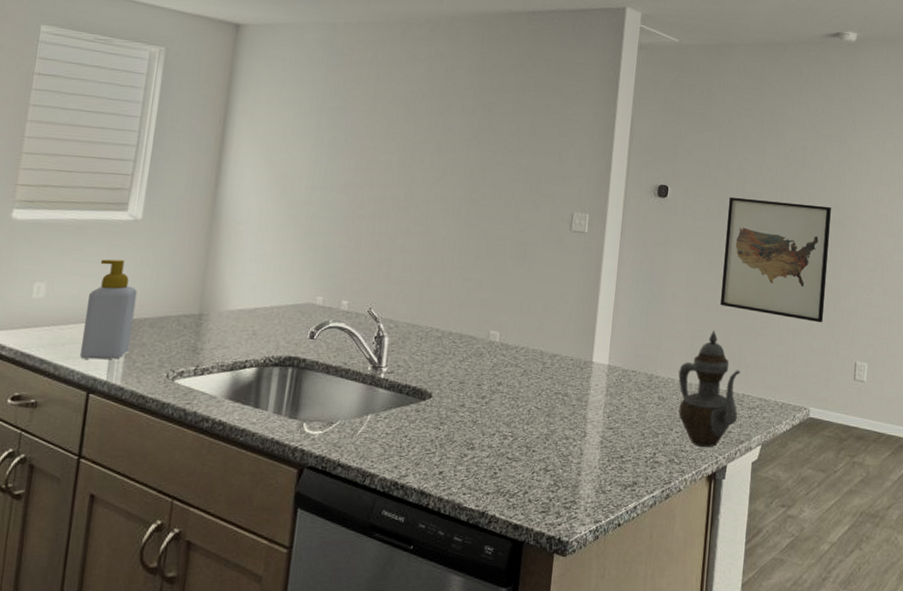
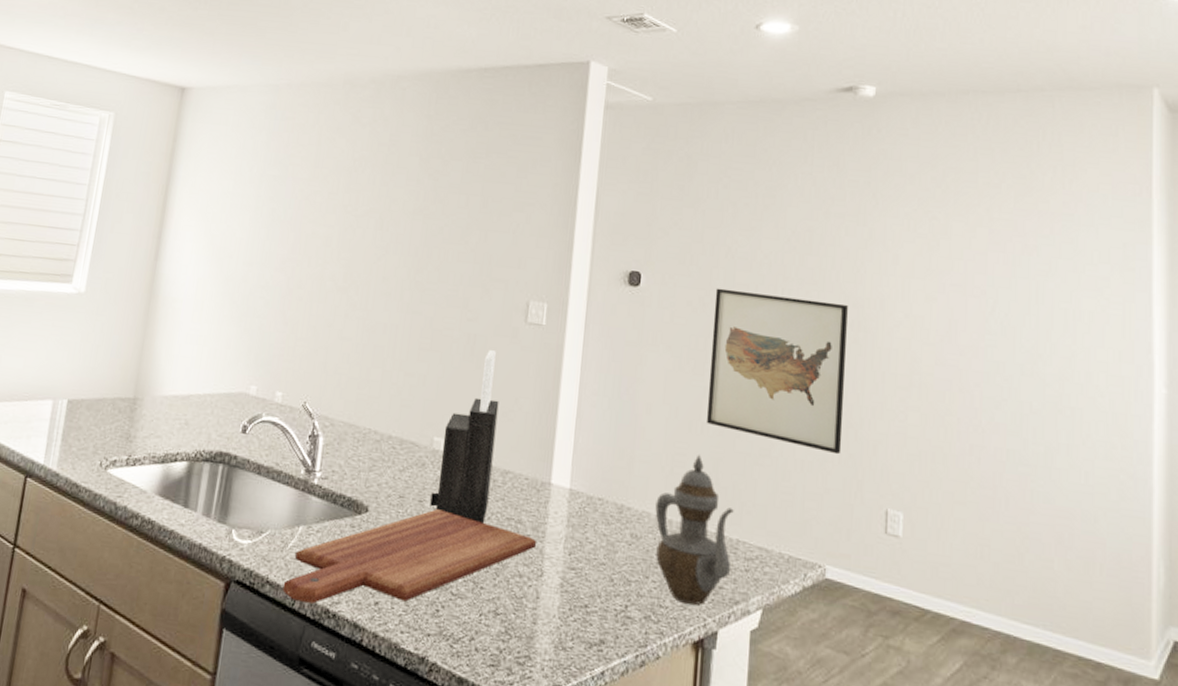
soap bottle: present [79,259,137,360] -> none [20,334,77,442]
cutting board: none [353,390,581,479] -> present [282,509,537,604]
knife block: none [487,255,548,399] -> present [430,350,499,524]

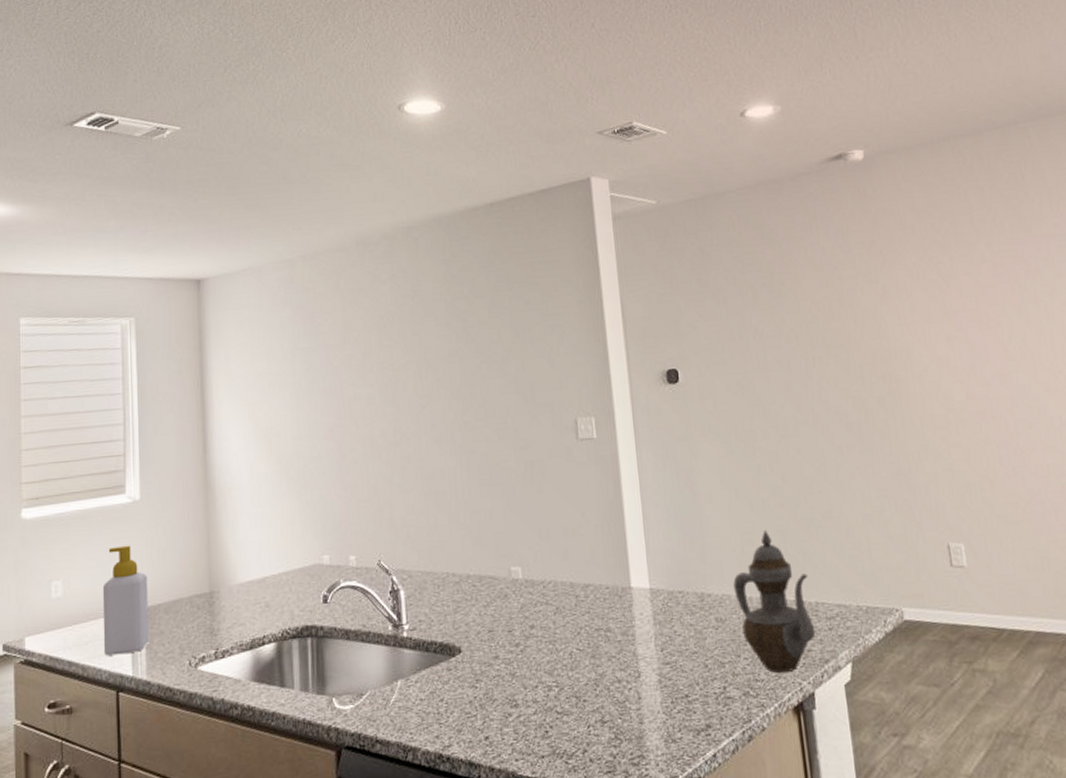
soap bottle: none [20,334,77,442] -> present [102,545,149,656]
cutting board: present [282,509,537,604] -> none [393,635,629,753]
knife block: present [430,350,499,524] -> none [519,472,576,640]
wall art: present [707,288,848,455] -> none [751,360,896,503]

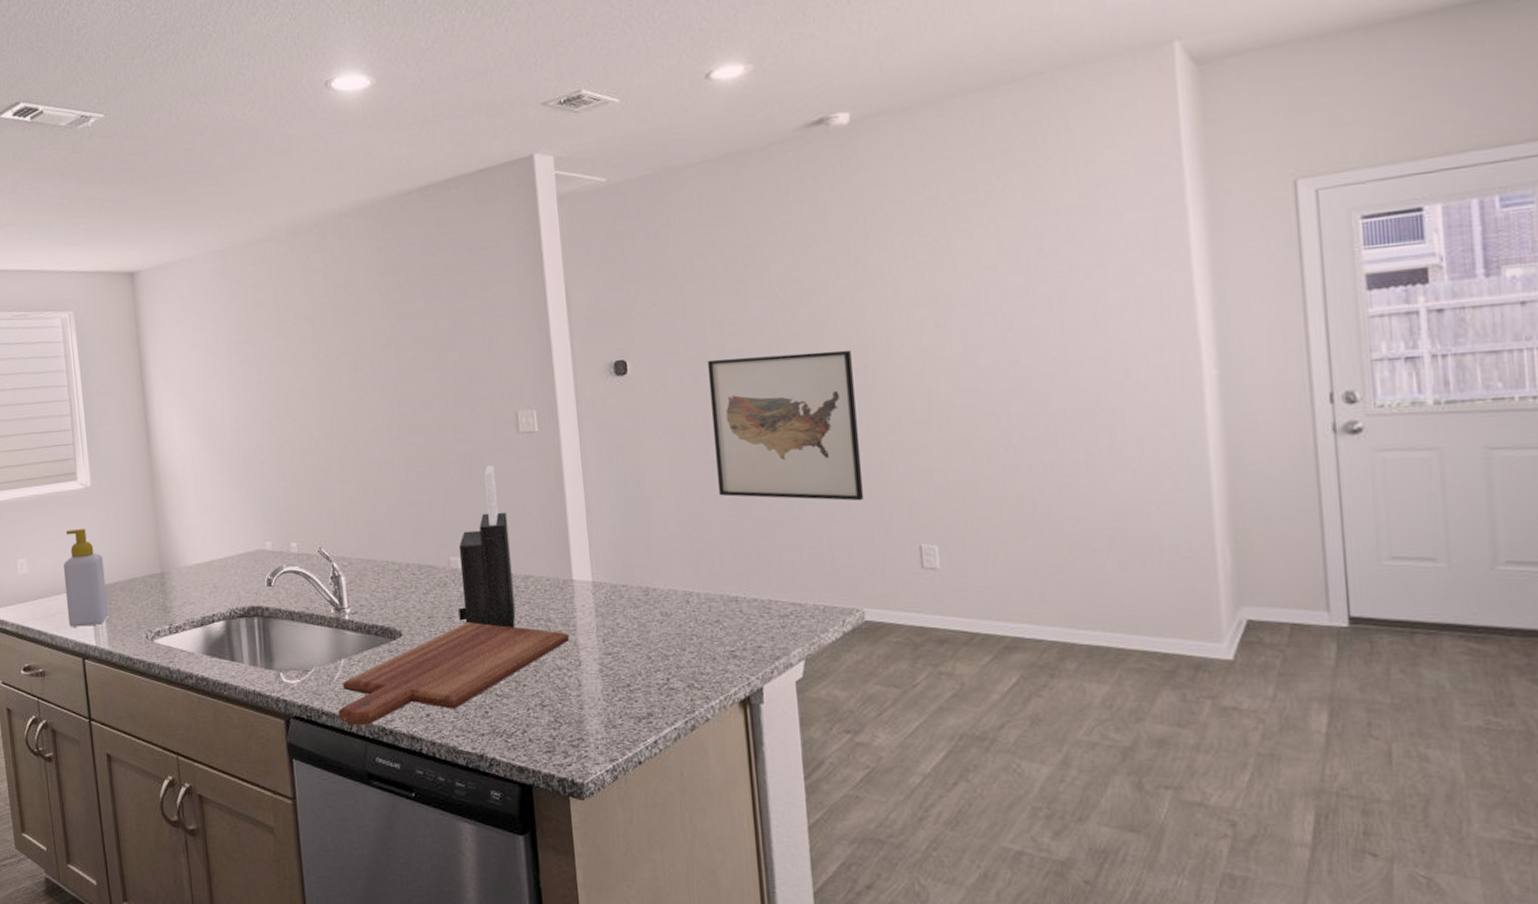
cutting board: none [393,635,629,753] -> present [338,622,570,725]
knife block: none [519,472,576,640] -> present [458,466,516,628]
teapot: present [733,529,816,674] -> none [680,526,767,668]
wall art: none [751,360,896,503] -> present [707,350,864,501]

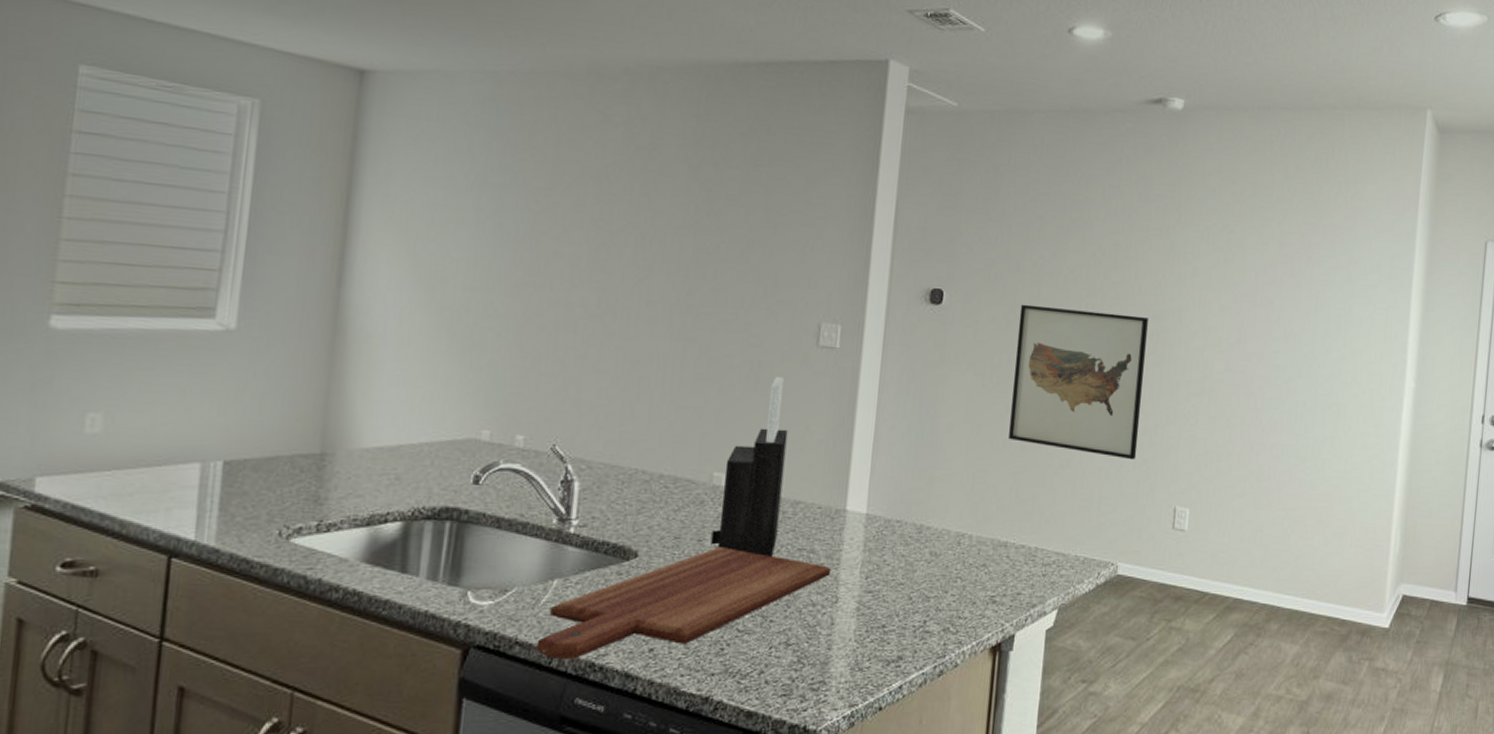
soap bottle: present [63,528,109,627] -> none [155,381,234,514]

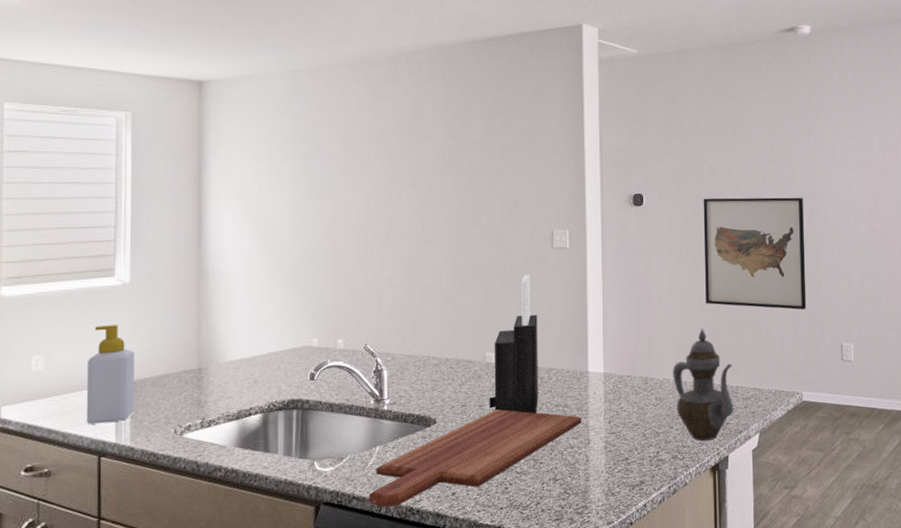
soap bottle: none [155,381,234,514] -> present [86,324,135,424]
teapot: none [955,469,1033,614] -> present [673,328,734,442]

